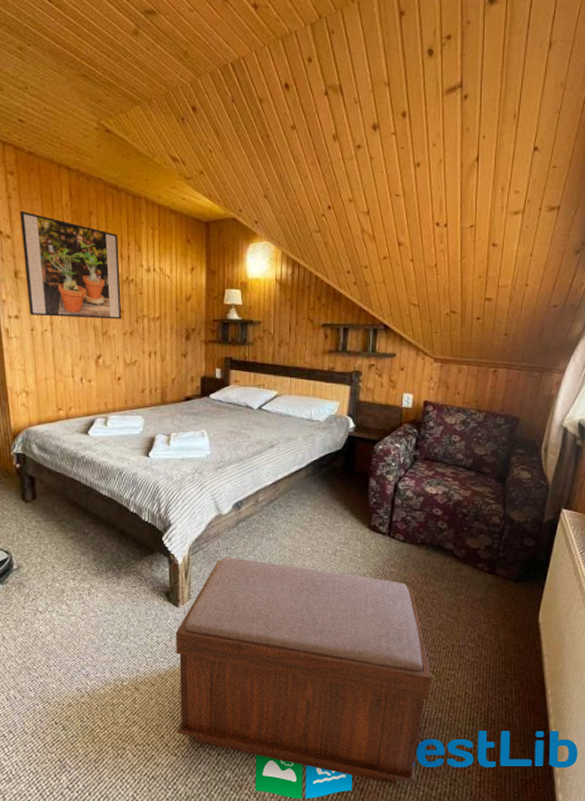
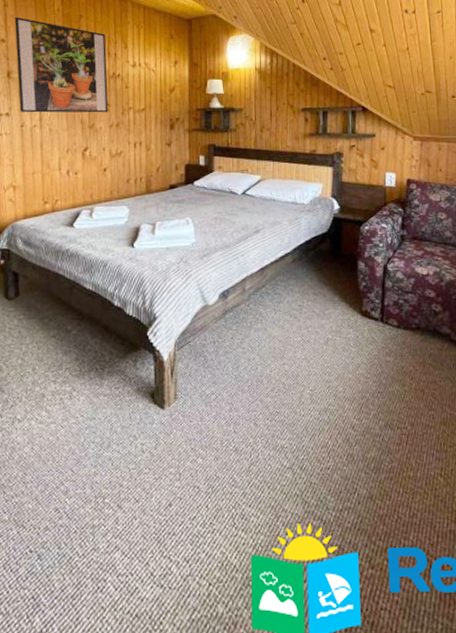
bench: present [176,557,432,784] -> none [161,351,440,616]

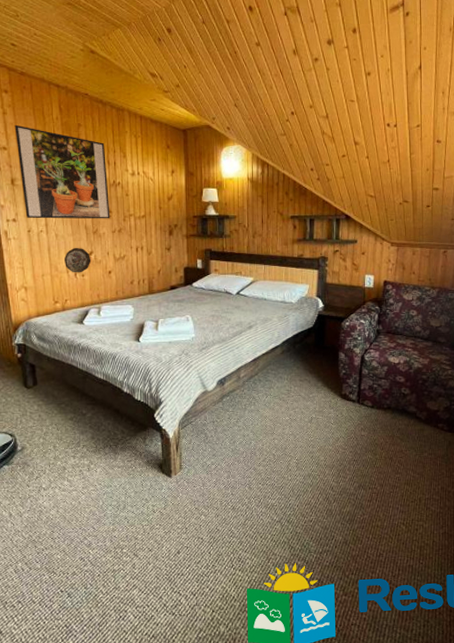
decorative plate: none [56,142,86,171] -> present [63,247,91,273]

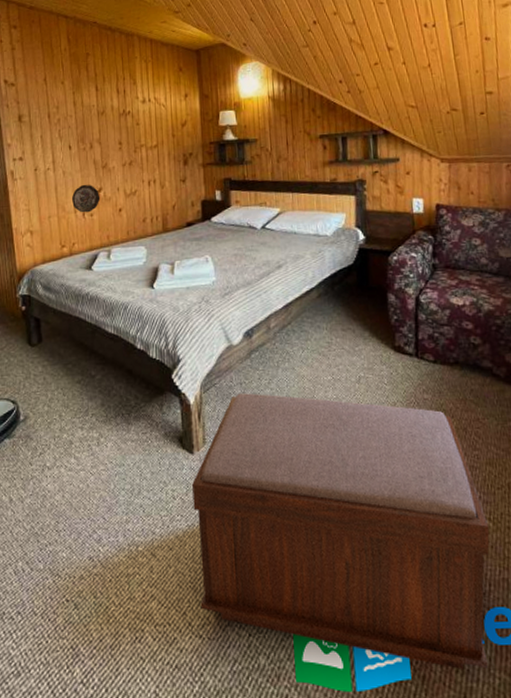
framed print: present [14,124,111,219] -> none [23,59,120,156]
bench: none [170,429,403,629] -> present [192,393,490,670]

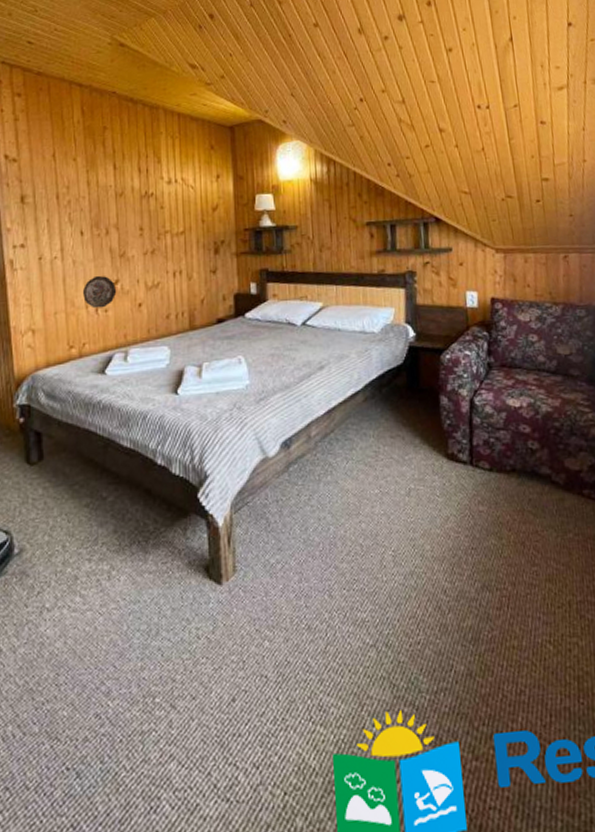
bench: present [192,393,490,670] -> none [220,511,550,815]

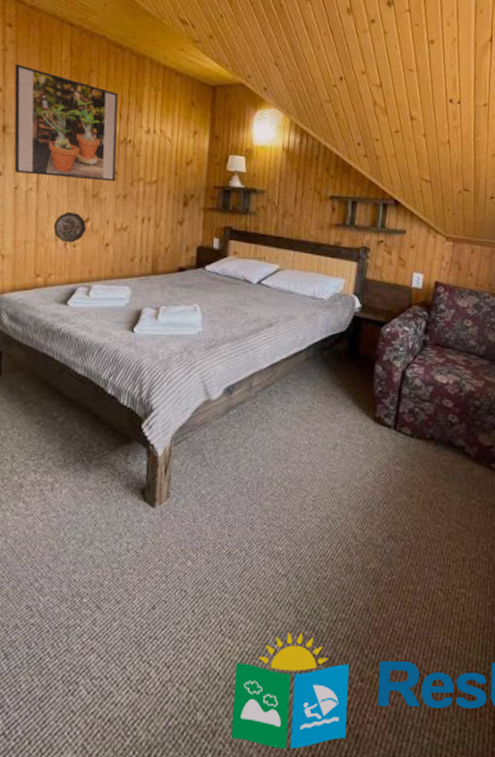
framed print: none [27,132,141,243] -> present [14,63,119,182]

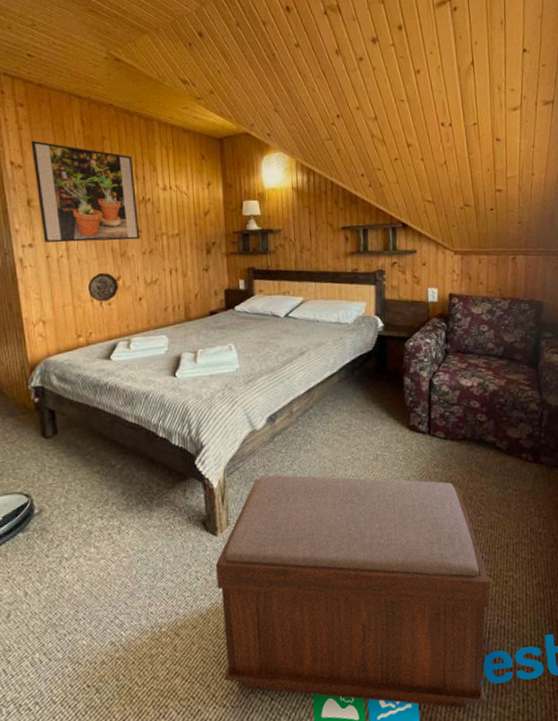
bench: none [142,450,440,730] -> present [216,475,490,709]

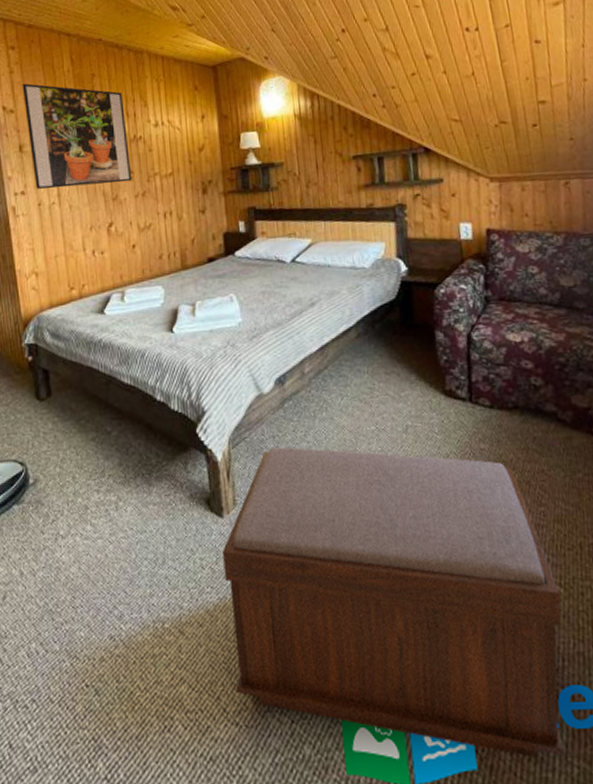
decorative plate: present [87,272,119,302] -> none [79,218,112,251]

